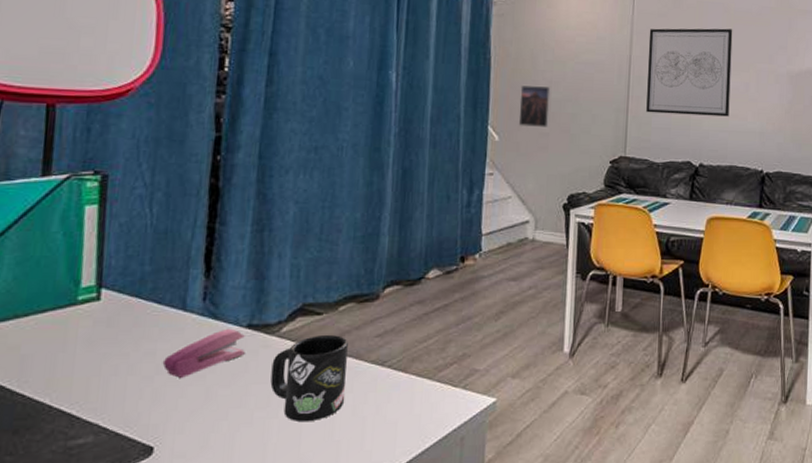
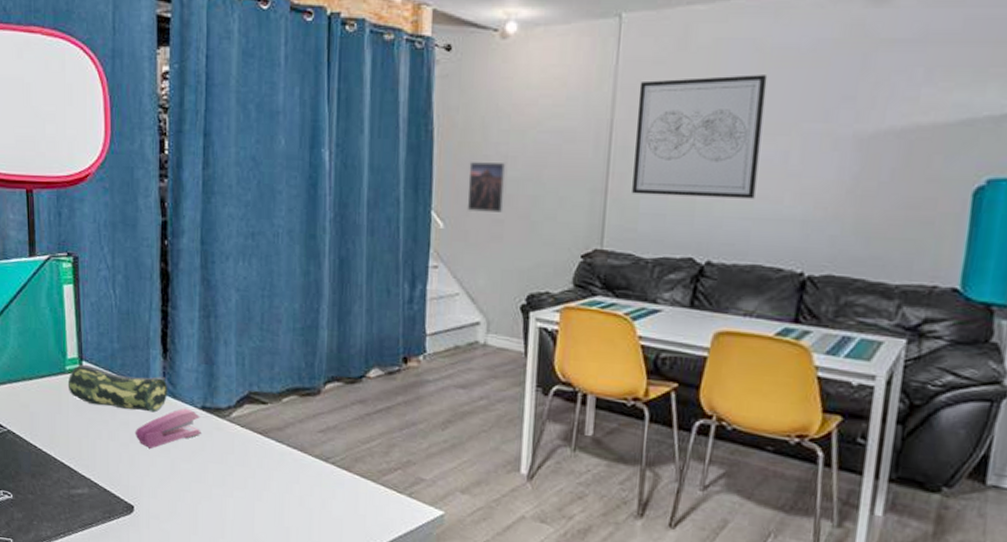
pencil case: none [78,292,209,338] -> present [67,364,168,413]
mug: present [270,335,348,422] -> none [225,424,293,506]

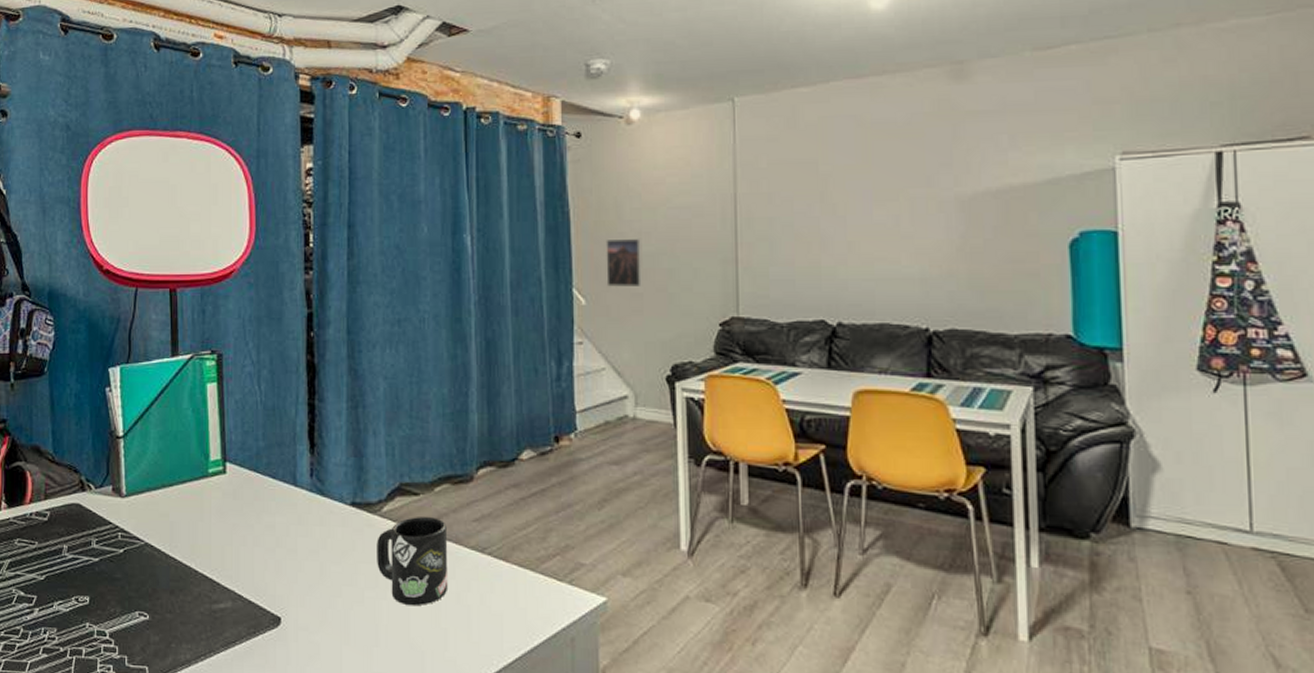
pencil case: present [67,364,168,413] -> none [210,466,316,513]
stapler: present [134,408,201,449] -> none [281,505,351,552]
mug: none [225,424,293,506] -> present [377,517,449,606]
wall art: present [632,75,768,199] -> none [757,147,874,262]

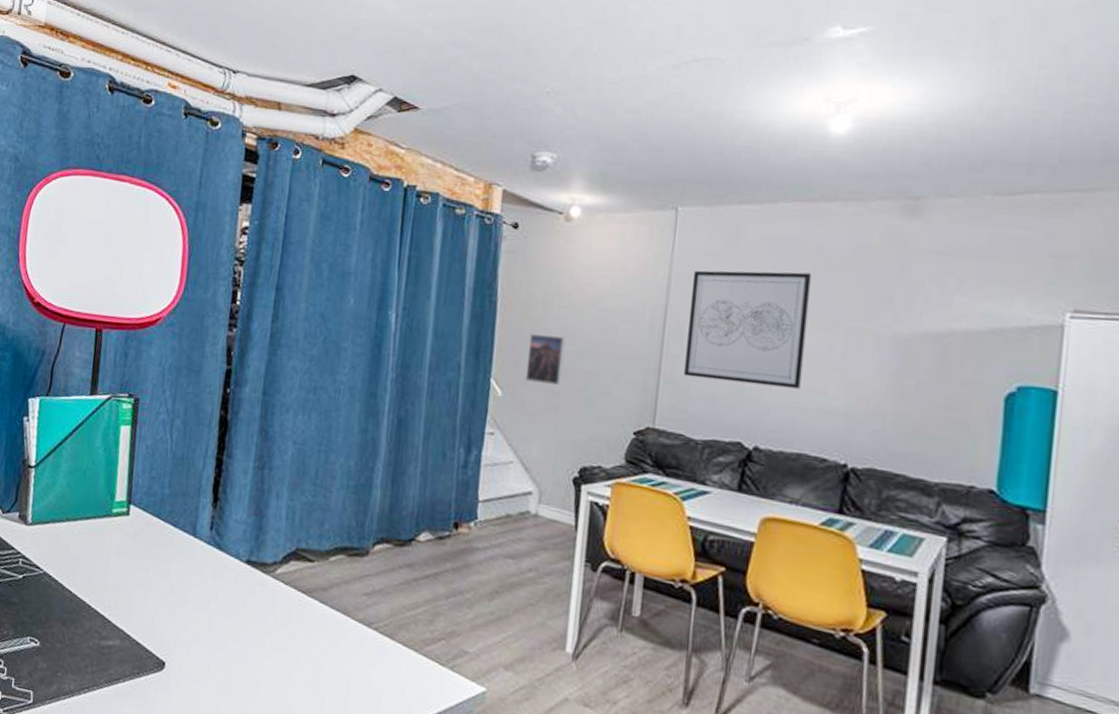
mug: present [377,517,449,606] -> none [264,582,337,671]
wall art: none [757,147,874,262] -> present [684,270,812,389]

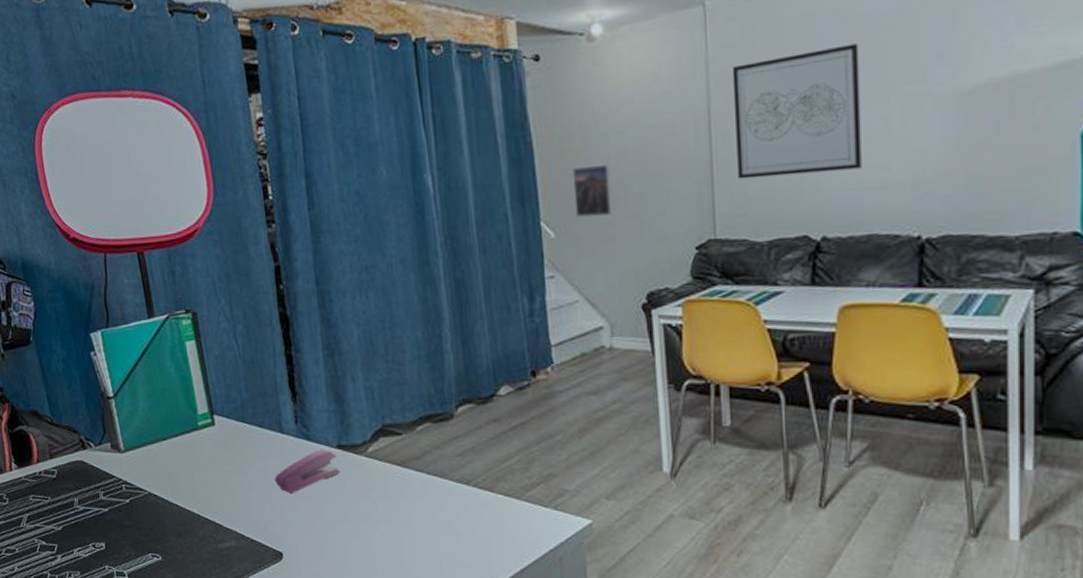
stapler: none [175,560,244,602] -> present [274,449,340,493]

